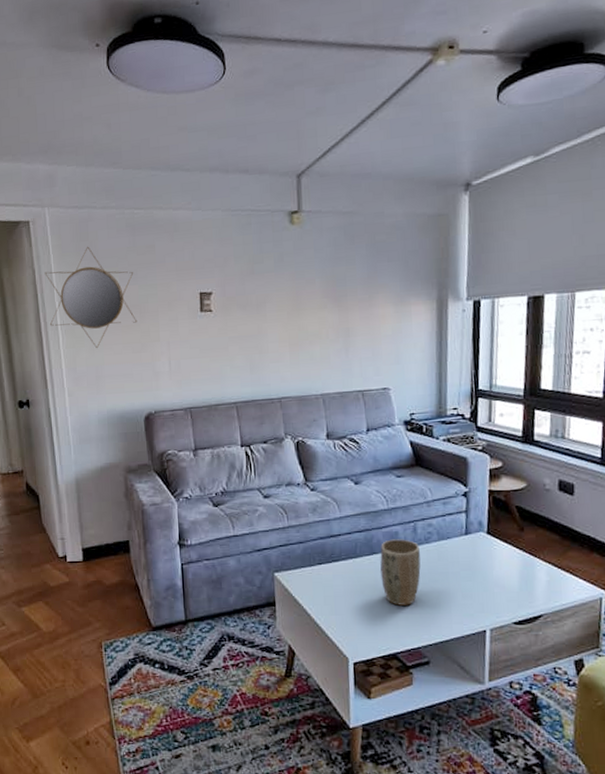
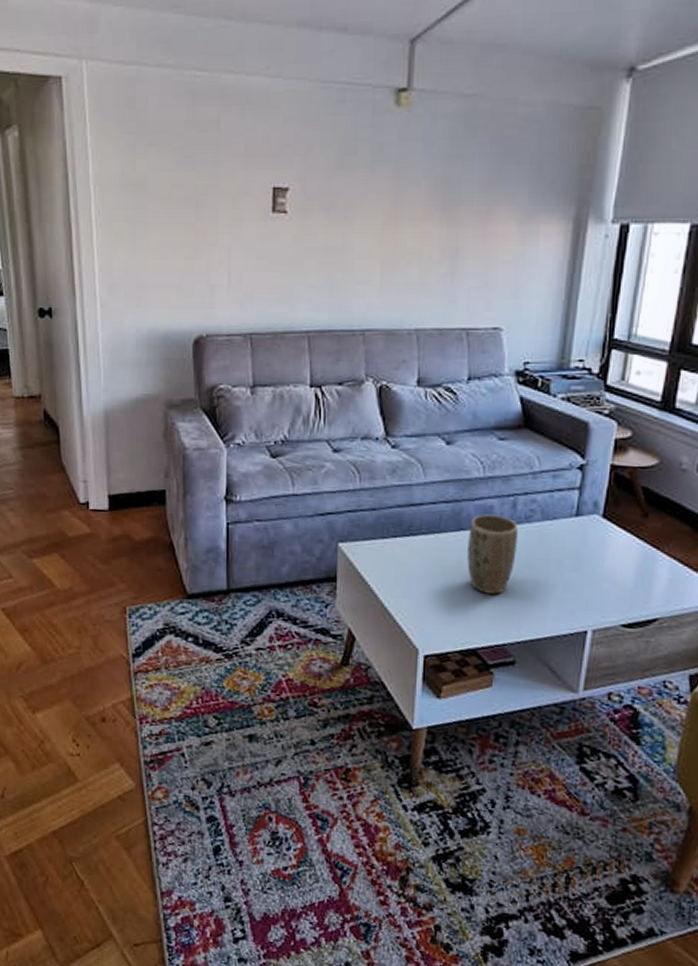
home mirror: present [44,246,138,349] -> none [78,115,192,250]

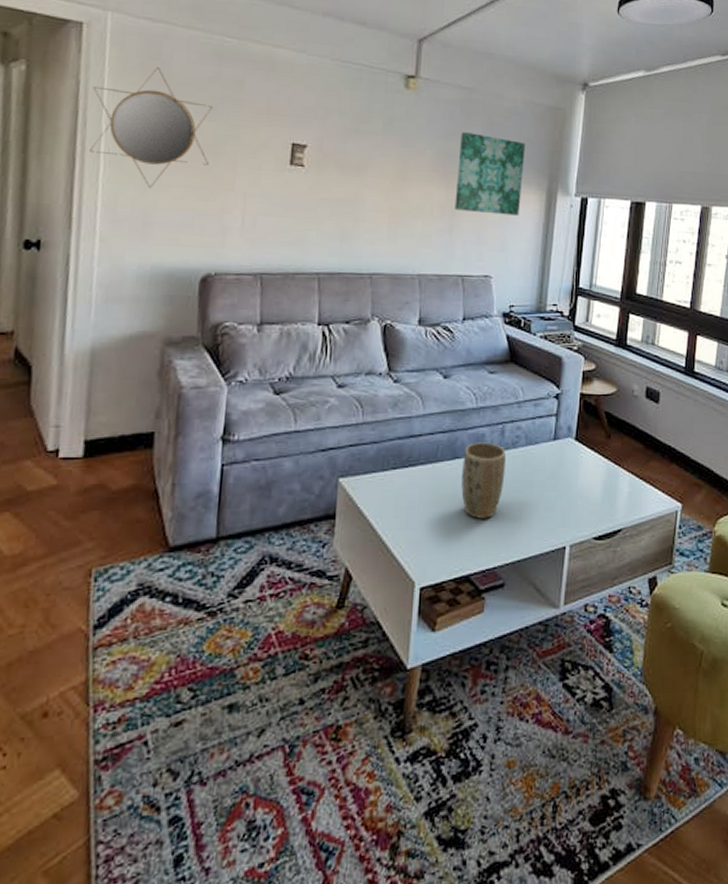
home mirror: none [78,115,192,250] -> present [88,66,214,189]
wall art: none [457,153,547,253] -> present [454,132,526,216]

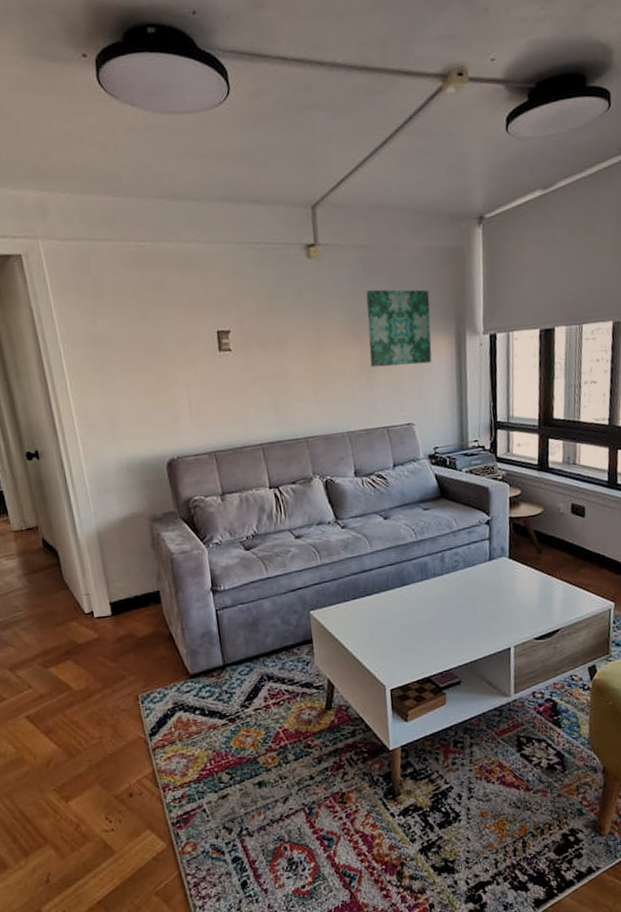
home mirror: present [88,66,214,189] -> none [44,282,152,394]
plant pot: present [461,442,506,519] -> none [411,569,450,632]

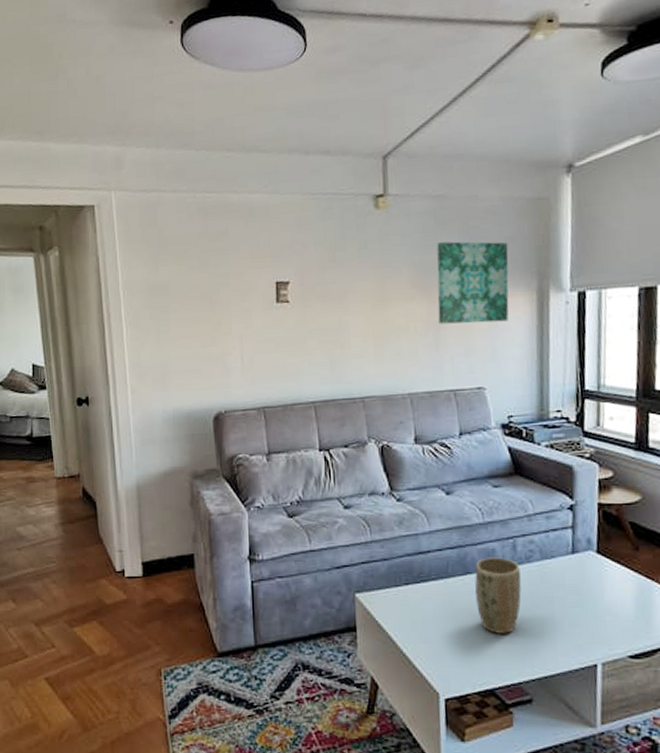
plant pot: none [411,569,450,632] -> present [474,557,522,634]

